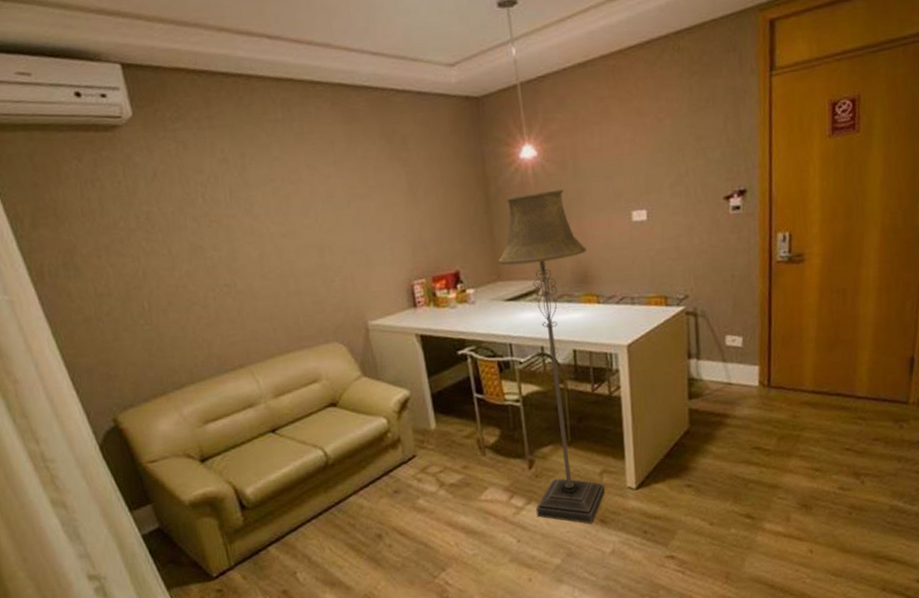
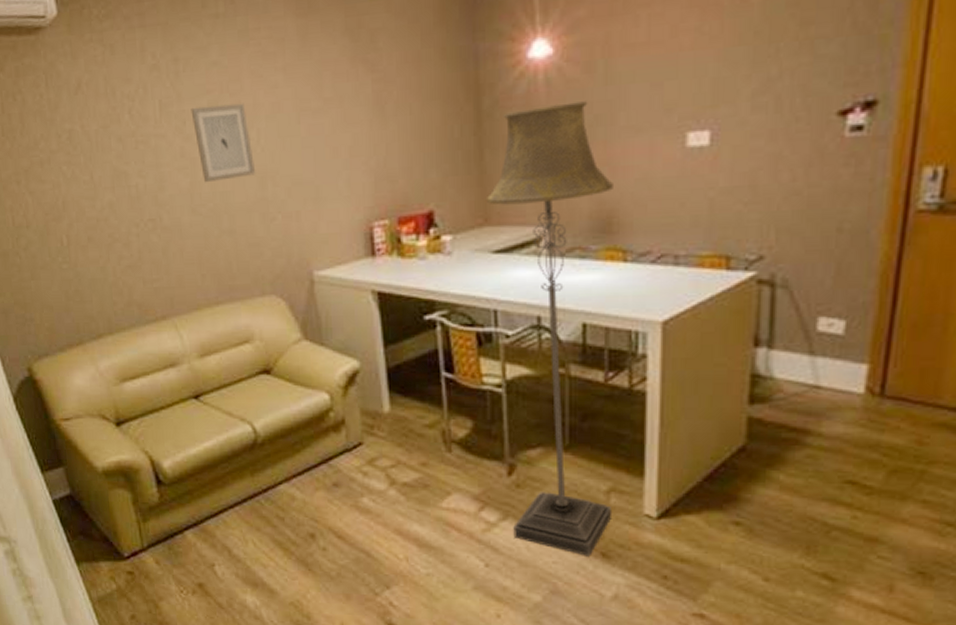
wall art: none [257,189,316,254] -> present [191,103,256,183]

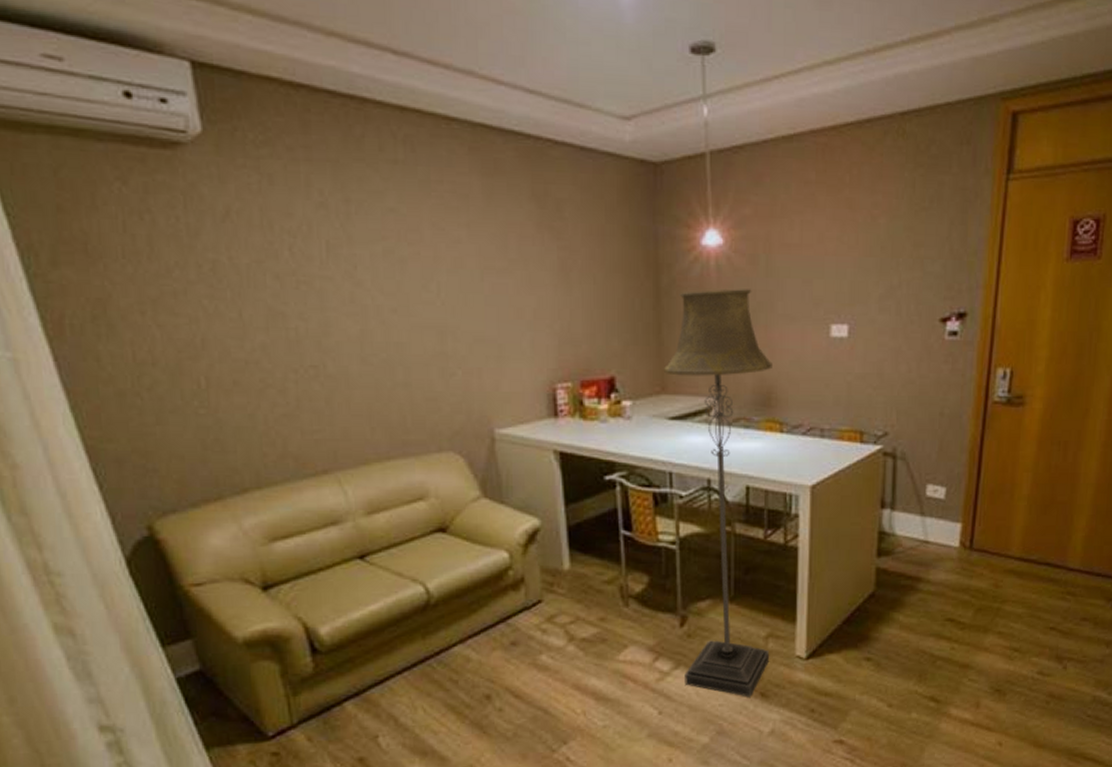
wall art: present [191,103,256,183] -> none [363,252,435,332]

